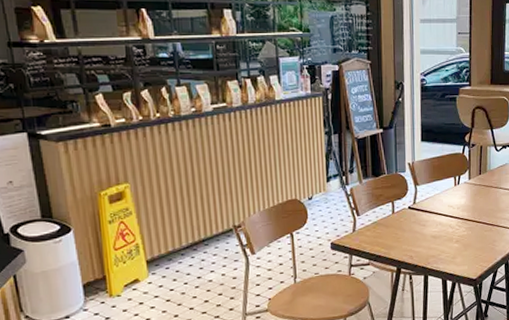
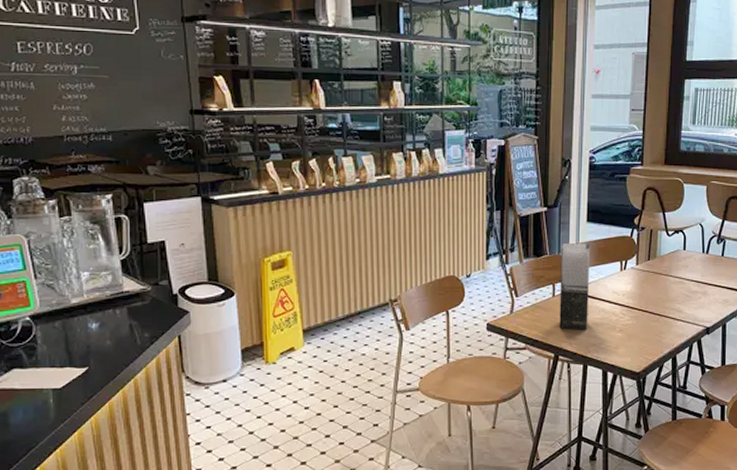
vase: none [397,161,427,244] -> present [559,242,591,330]

